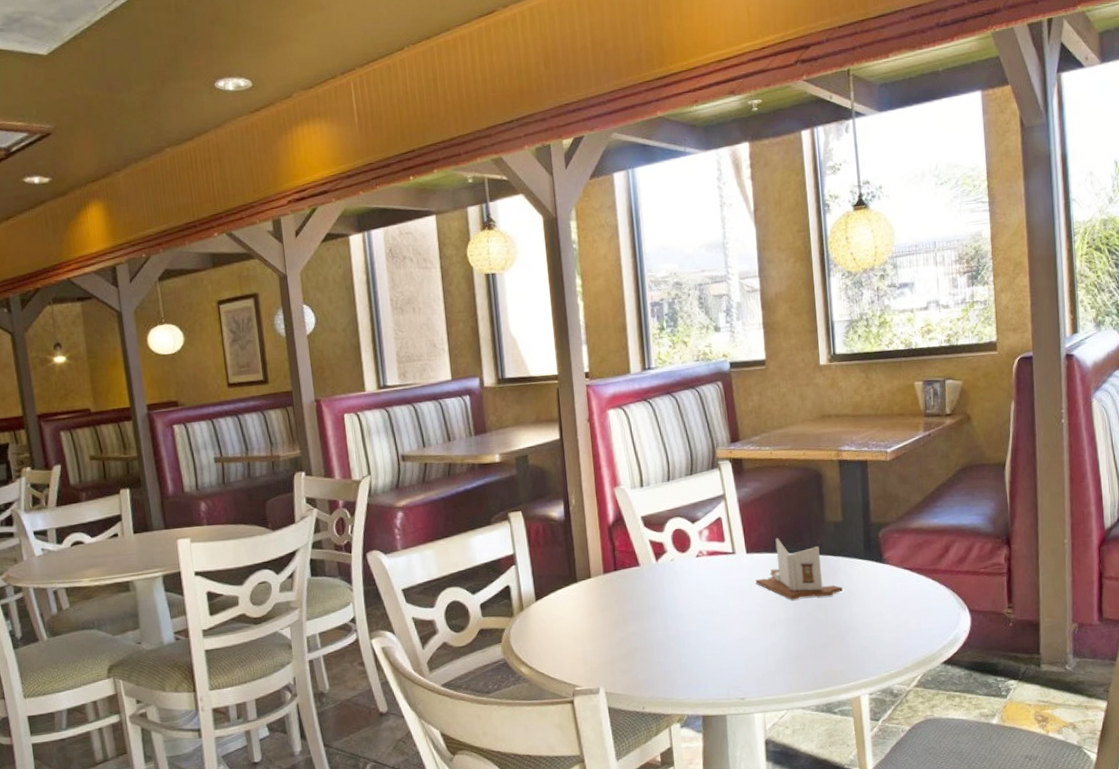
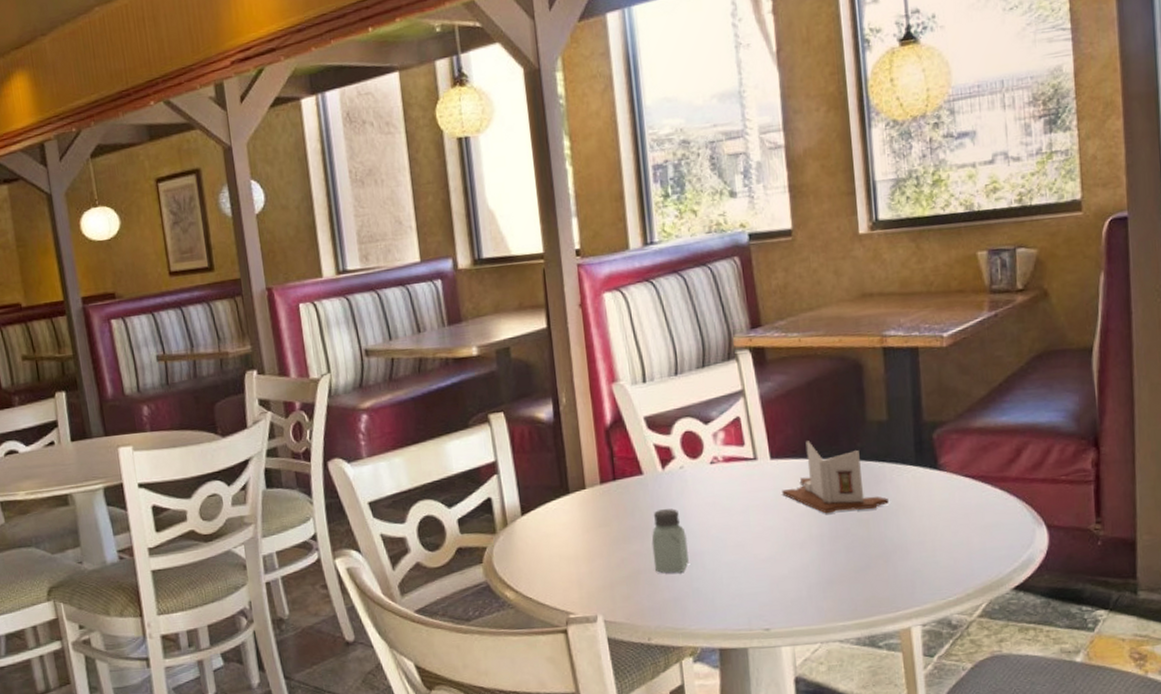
saltshaker: none [646,595,678,651] -> present [651,509,689,573]

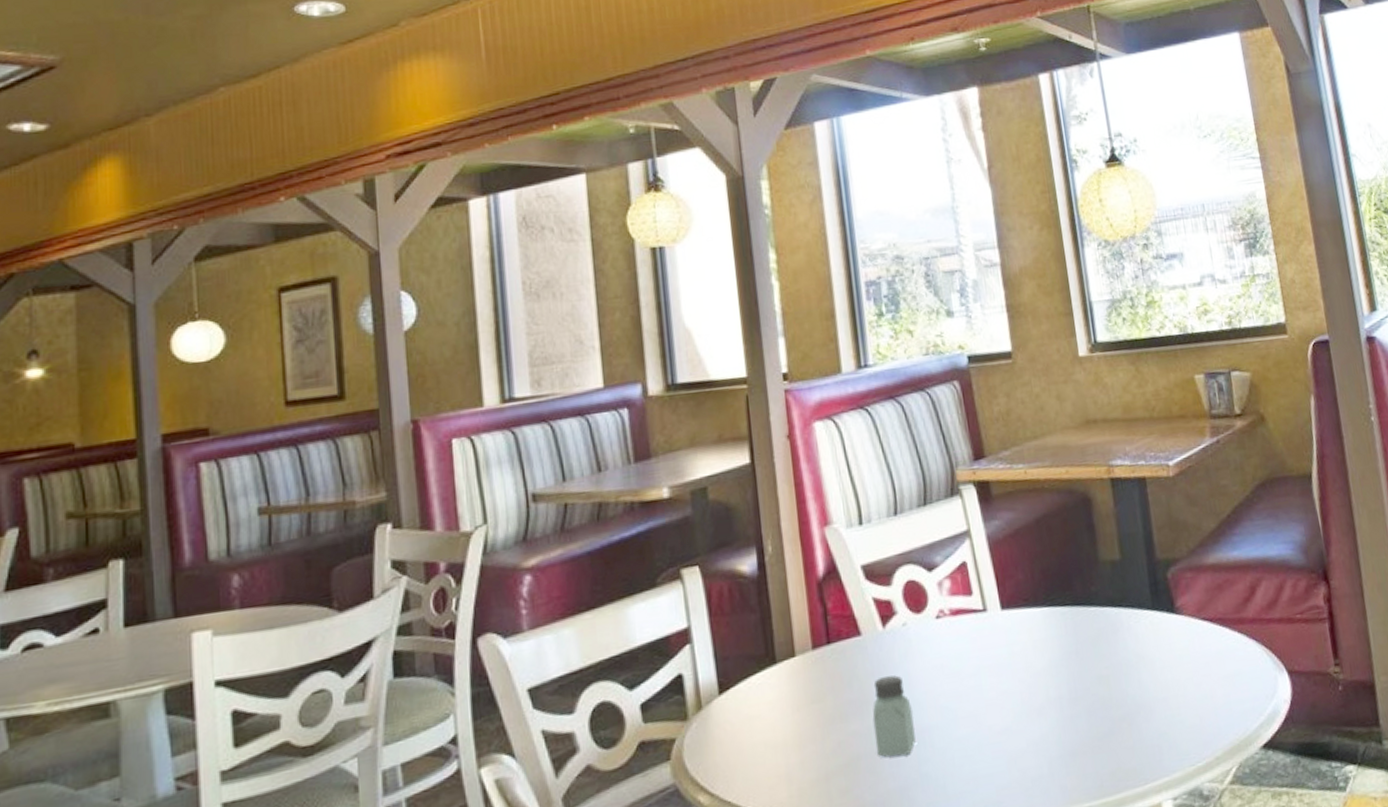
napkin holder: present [782,441,889,514] -> none [1015,586,1128,672]

